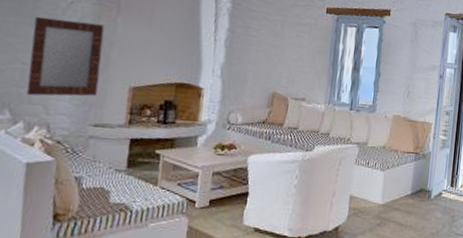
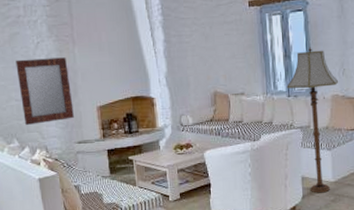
floor lamp: none [350,64,403,215] -> present [287,47,339,193]

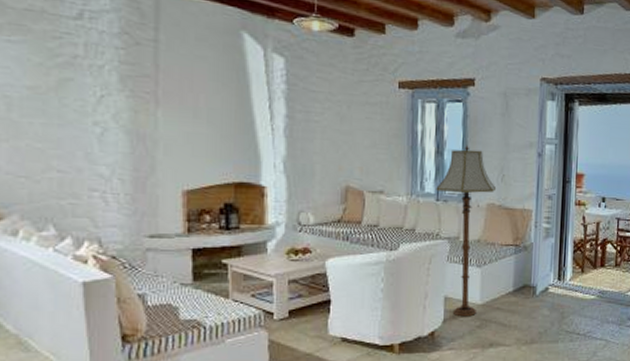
home mirror: present [15,57,74,126] -> none [63,115,147,208]

